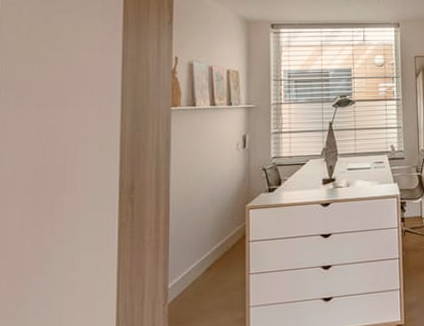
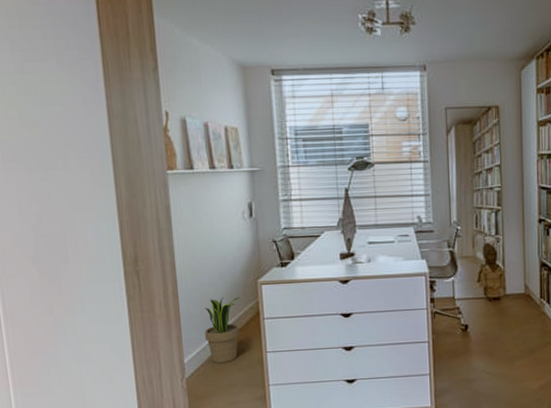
potted plant: none [192,220,228,288] -> present [204,296,240,364]

